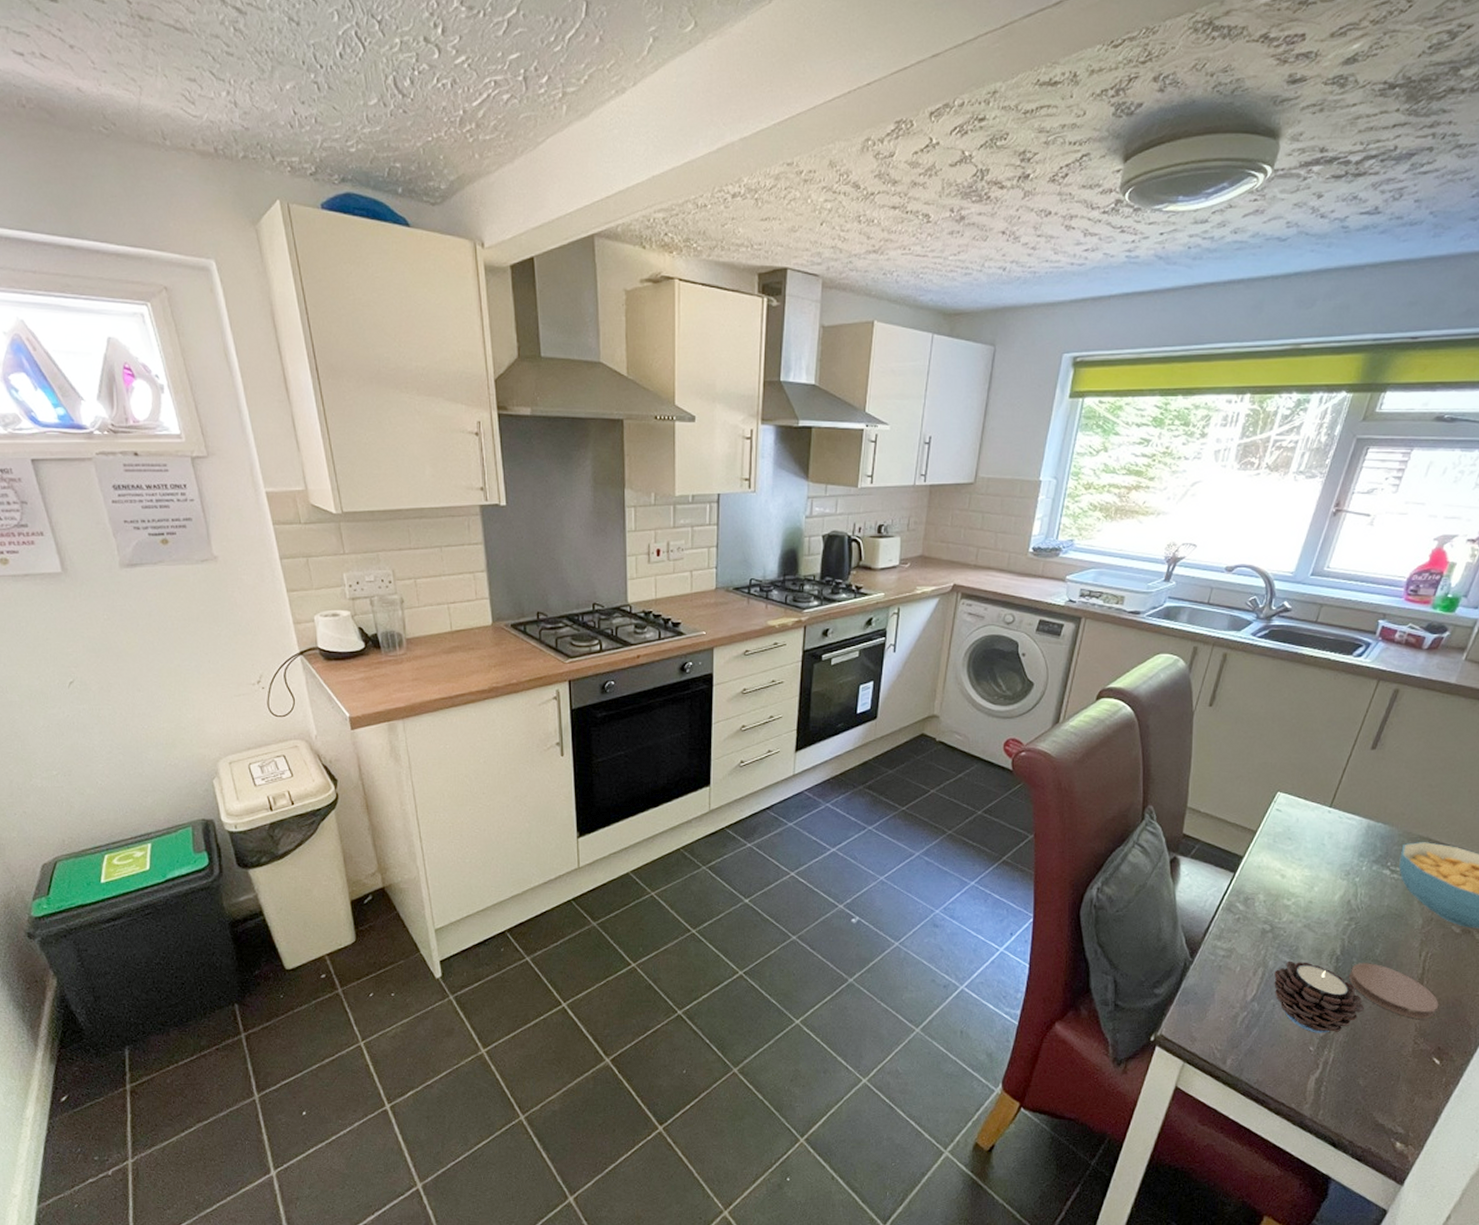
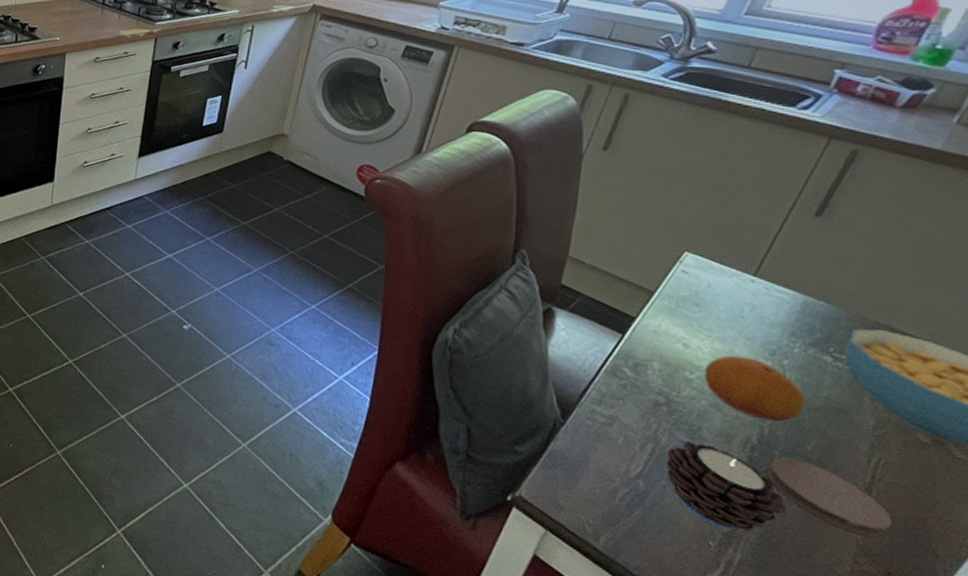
fruit: none [1298,879,1373,932] -> present [703,355,805,422]

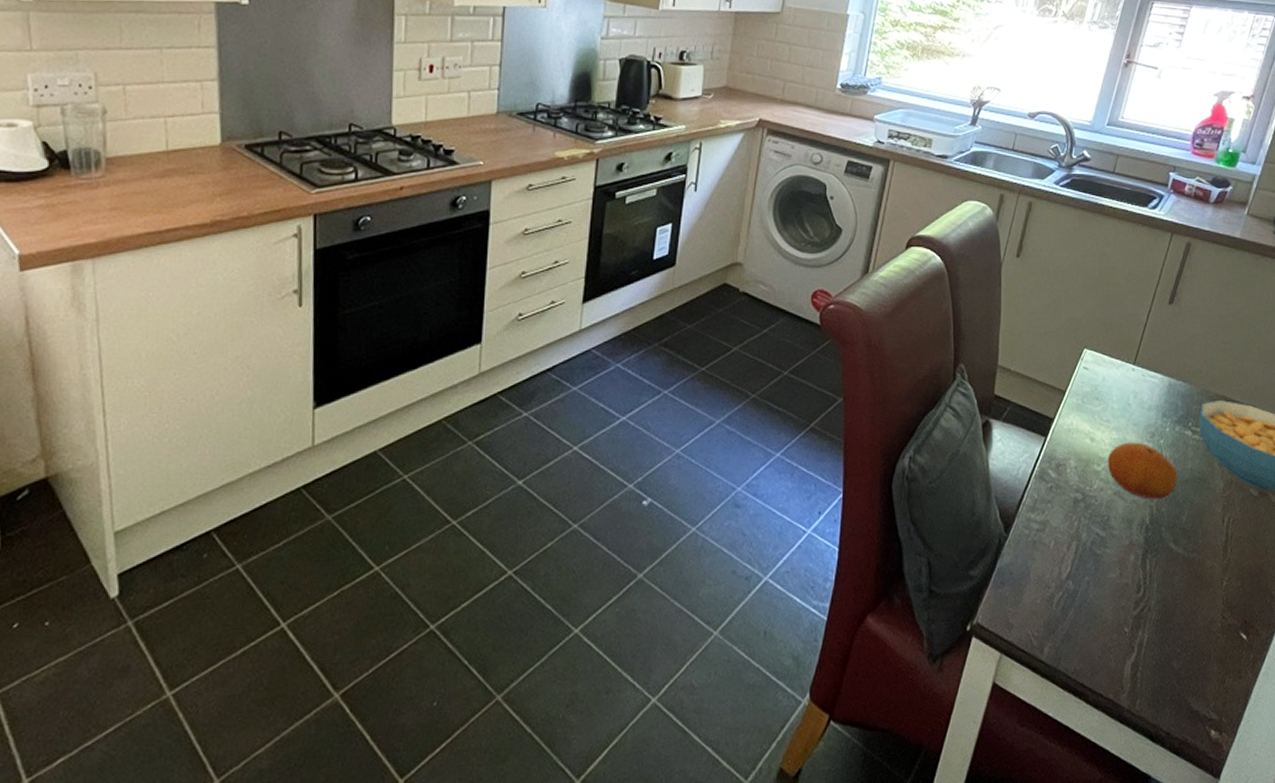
candle: present [666,440,788,531] -> none [1088,532,1175,612]
coaster: present [766,457,893,537] -> none [1158,531,1243,591]

